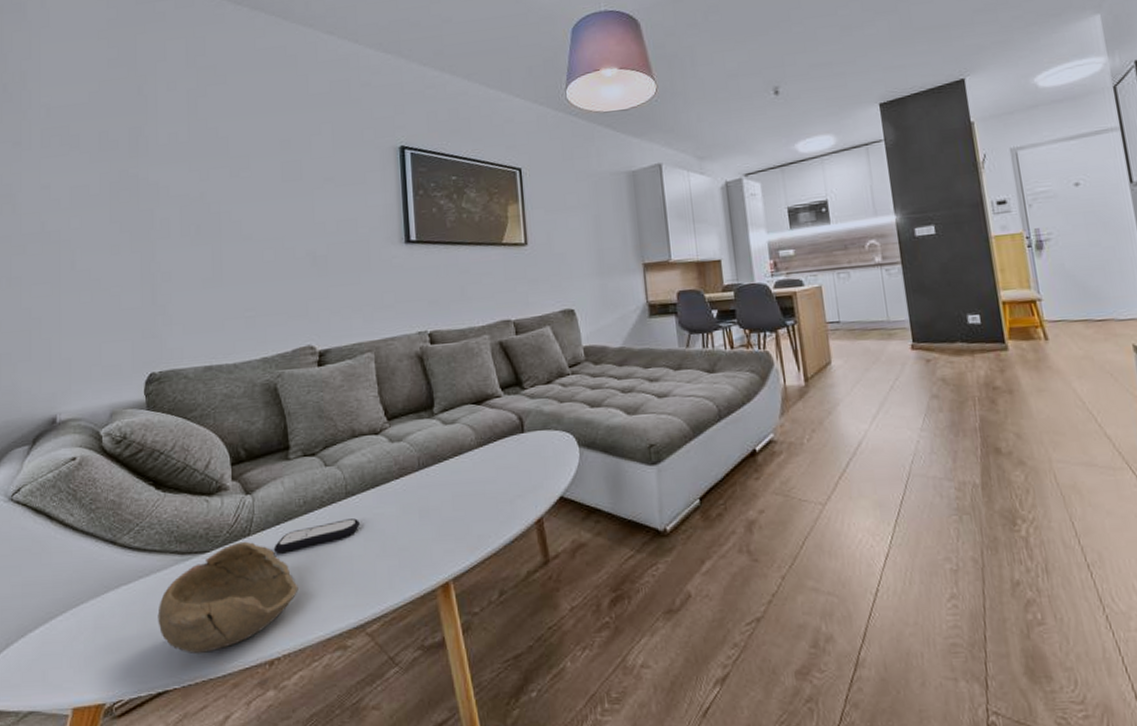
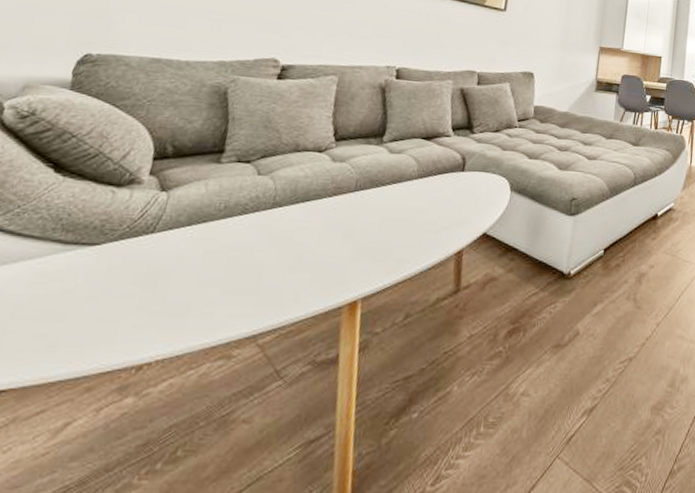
bowl: present [157,541,299,653] -> none [10,238,195,352]
remote control: present [273,518,360,554] -> none [176,229,280,256]

